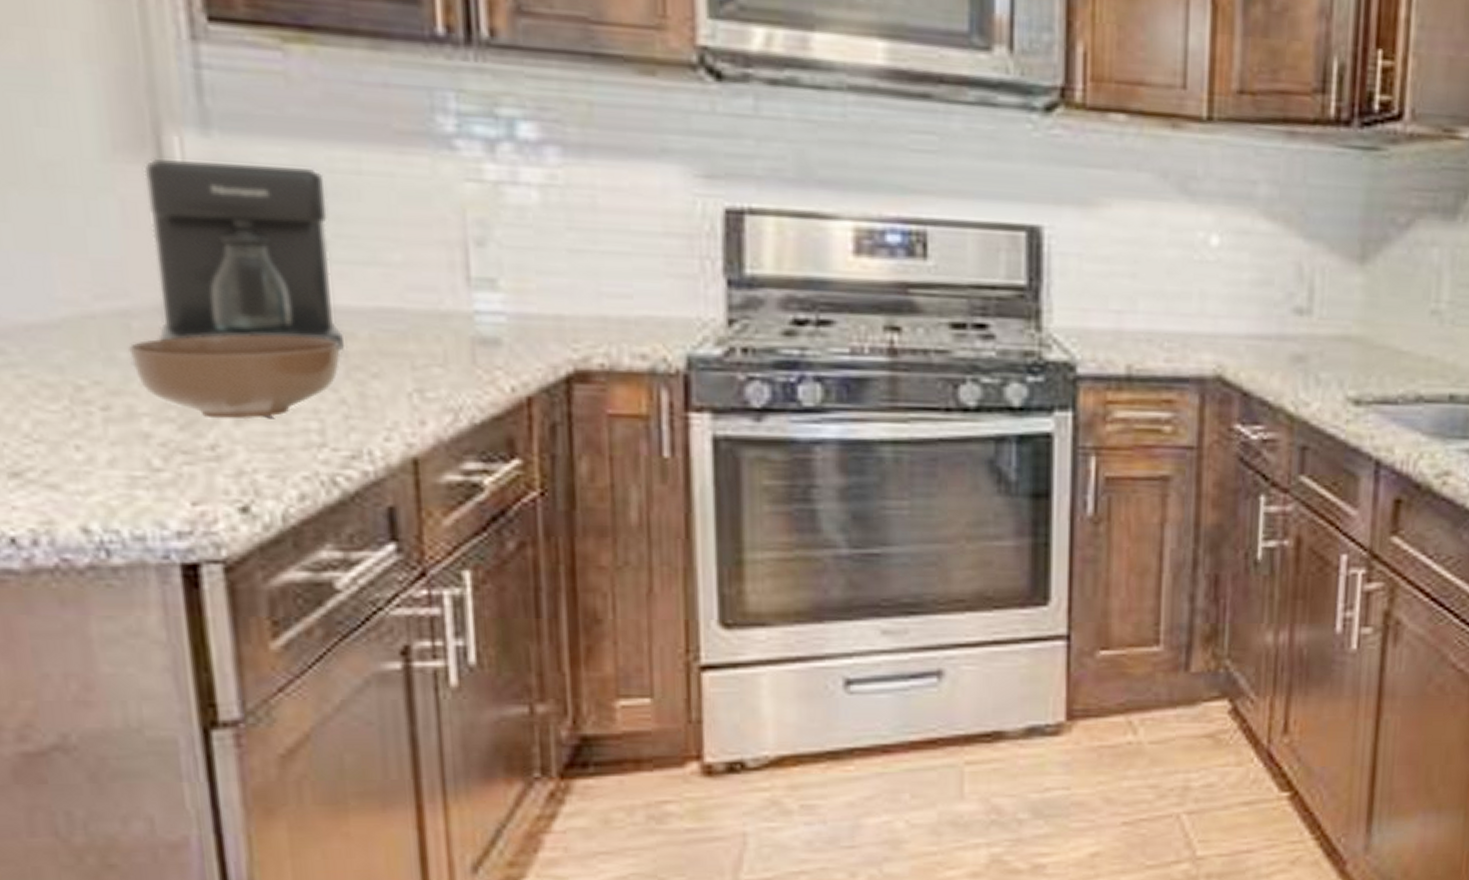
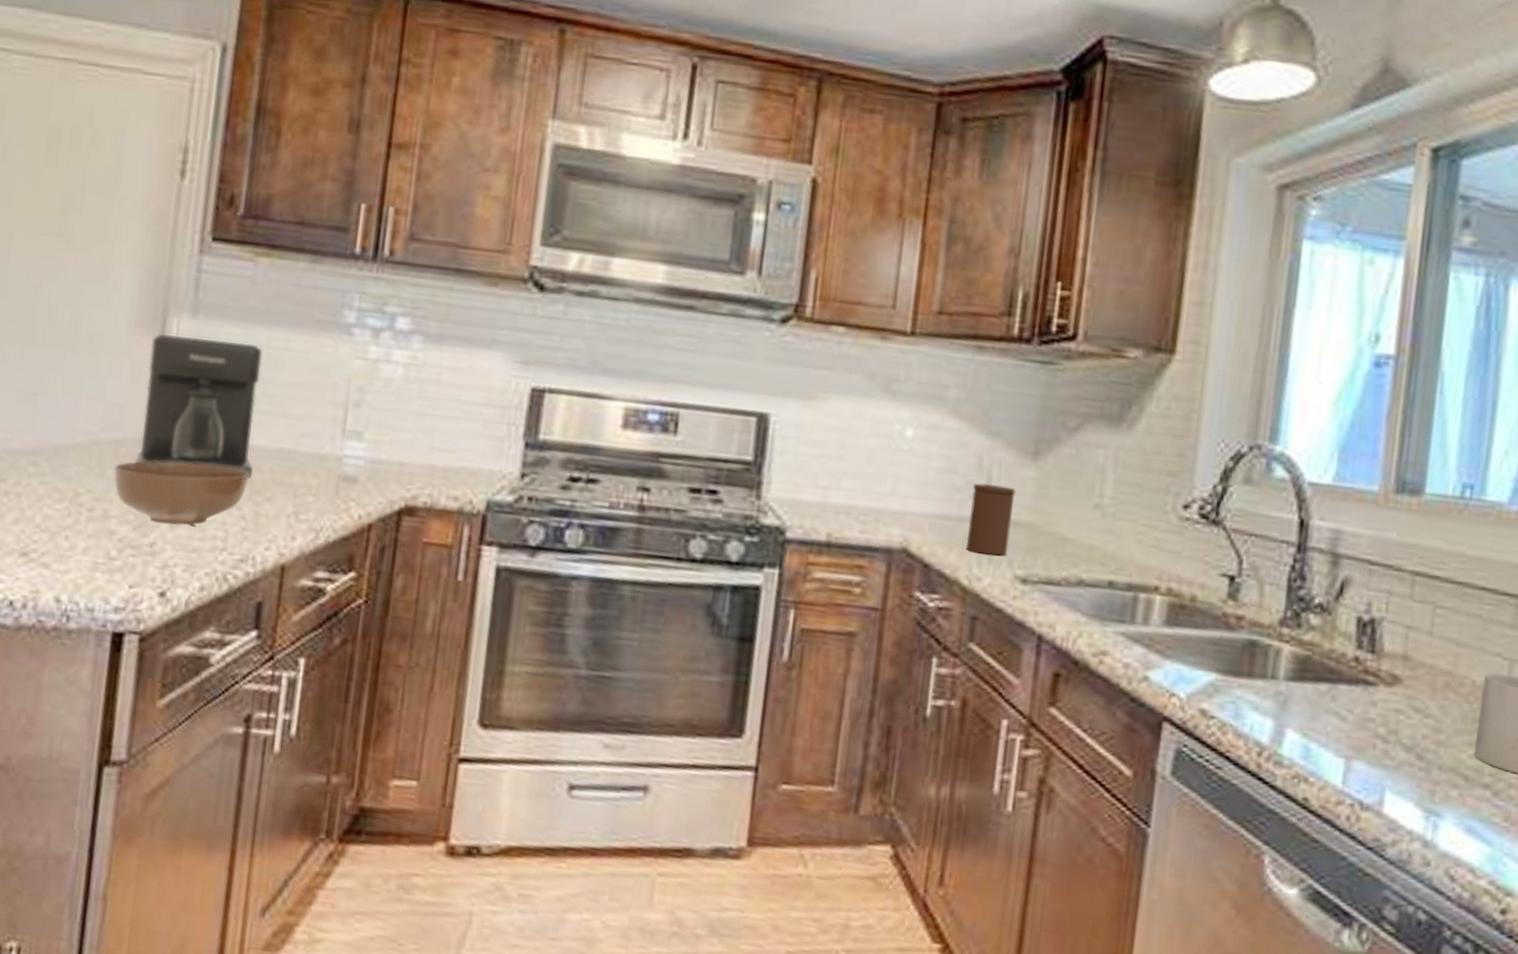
canister: none [1289,294,1343,377] -> present [966,483,1016,556]

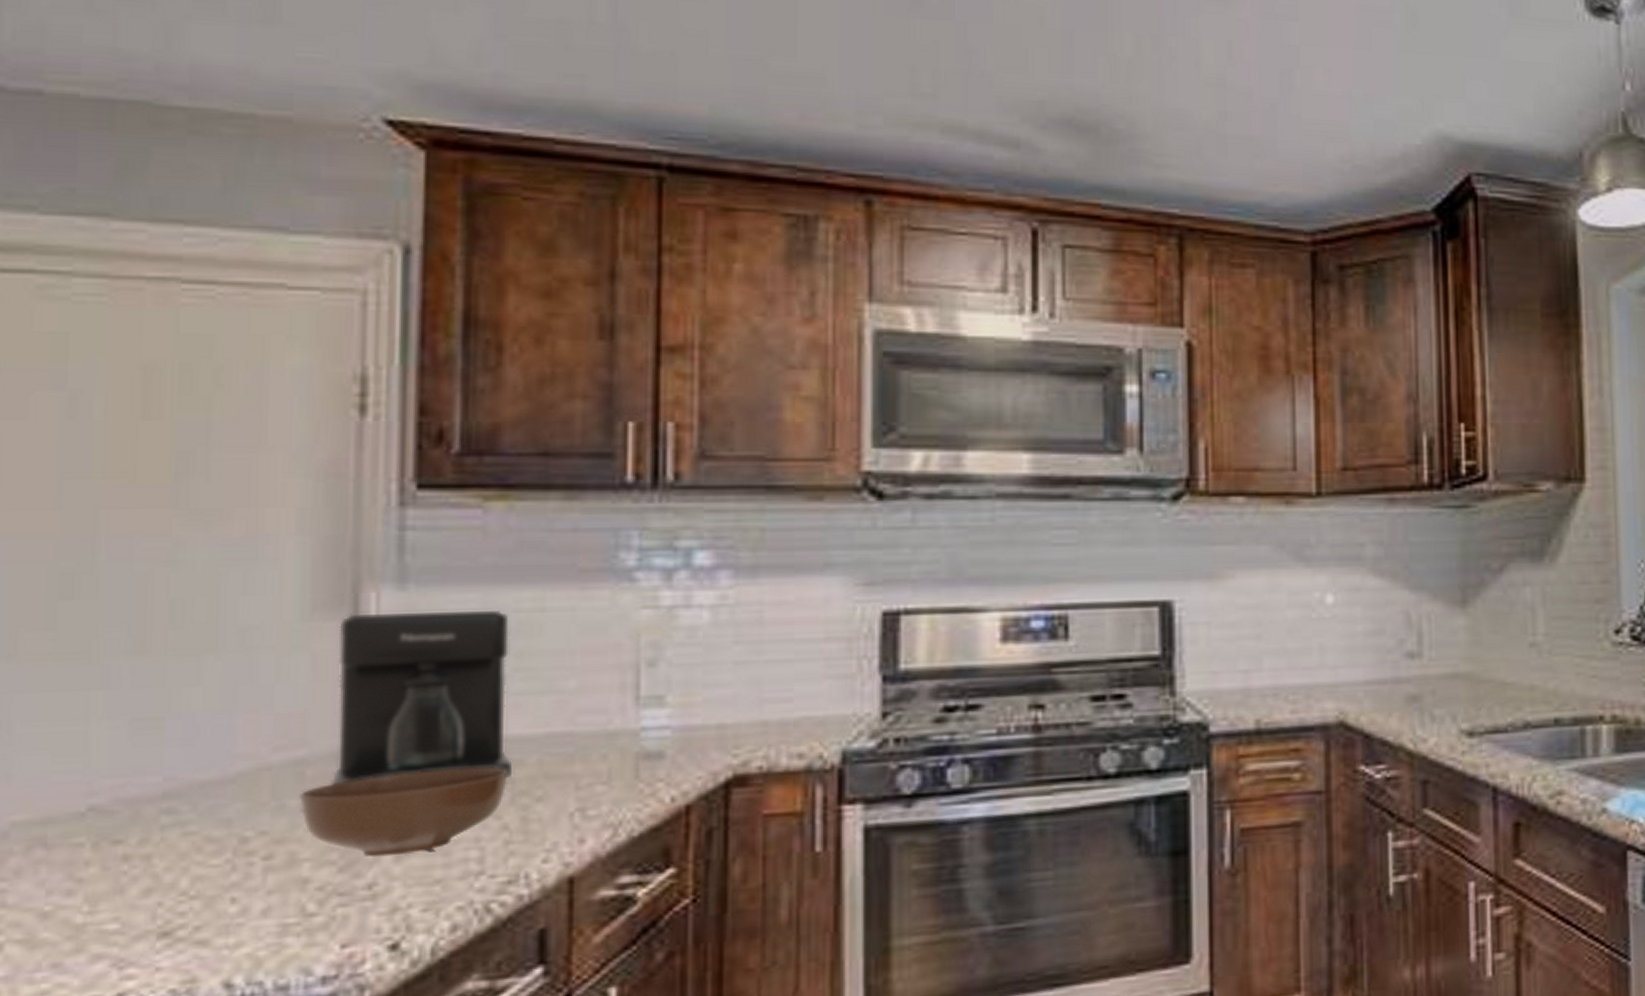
canister: present [966,483,1016,556] -> none [1405,639,1450,715]

